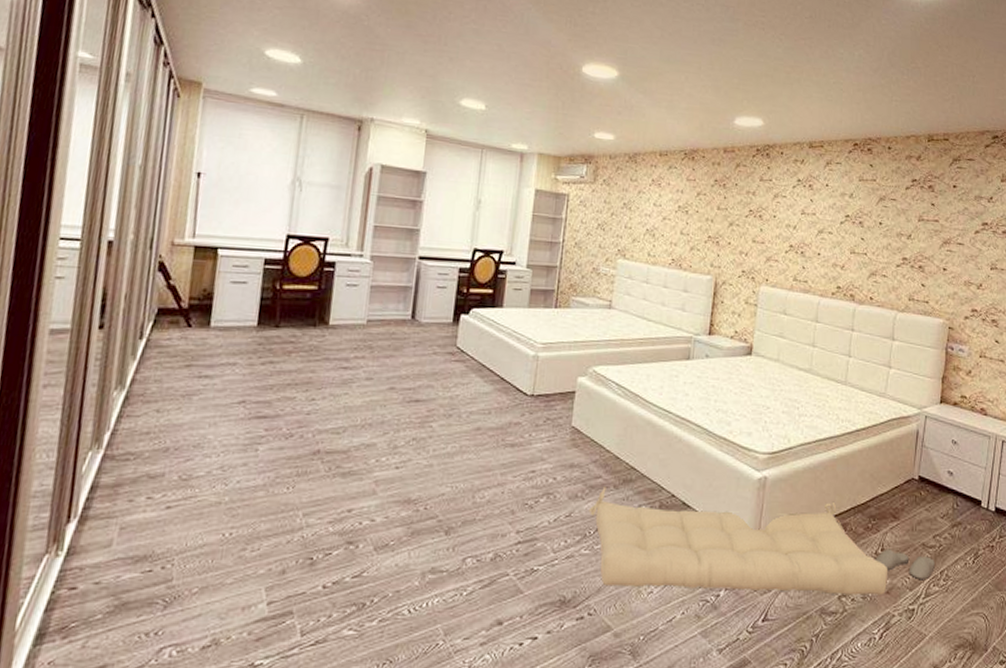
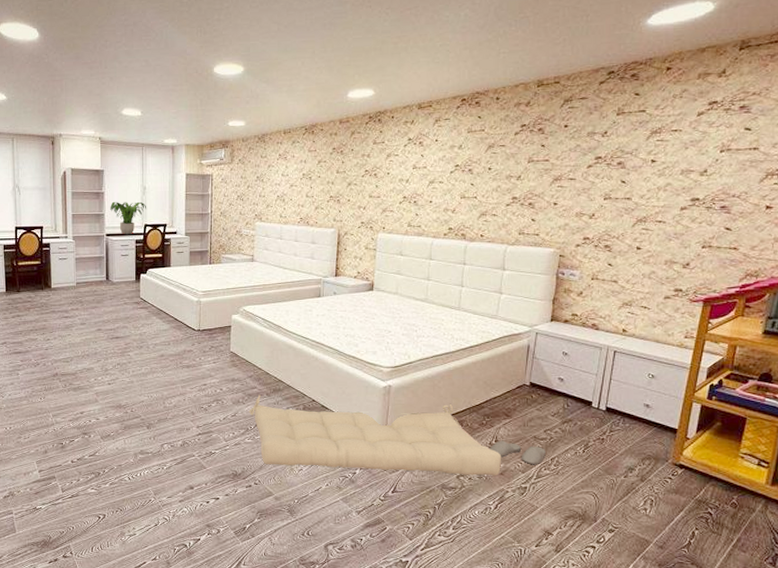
potted plant: none [429,214,480,259] -> present [110,201,147,234]

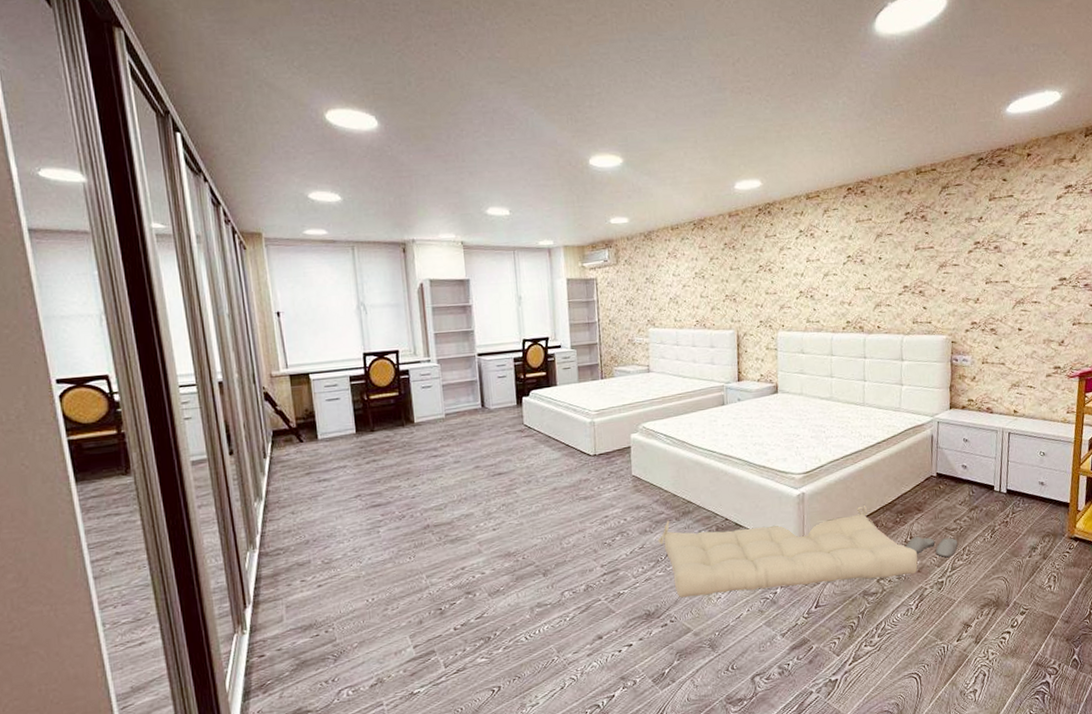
potted plant: present [110,201,147,234] -> none [480,313,525,352]

